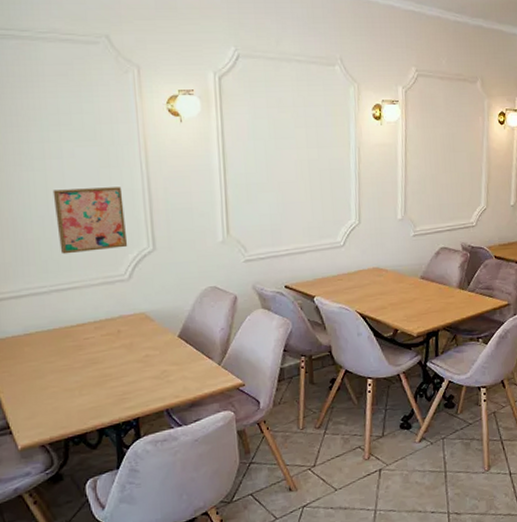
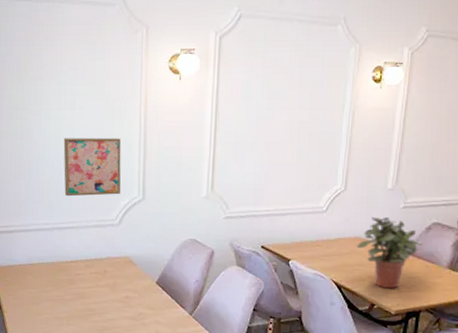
potted plant: none [376,245,435,314] -> present [357,216,424,289]

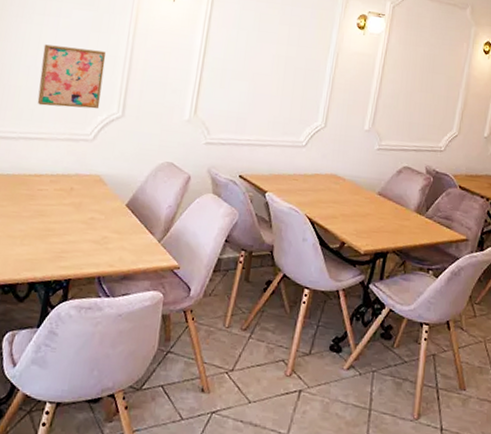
potted plant: present [357,216,424,289] -> none [332,156,394,229]

